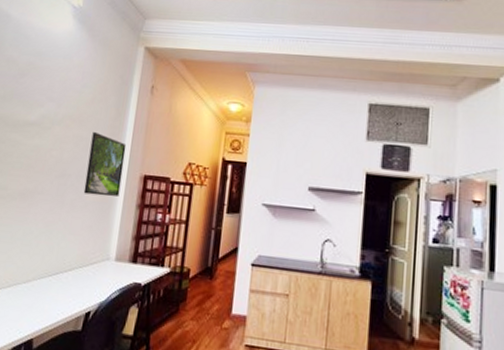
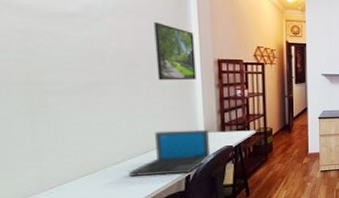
laptop: none [34,251,119,309] -> present [129,129,211,178]

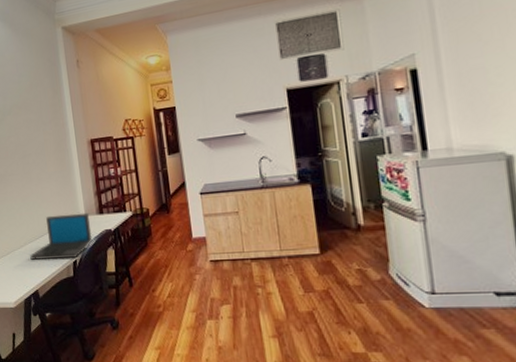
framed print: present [154,22,197,81] -> none [38,113,74,167]

